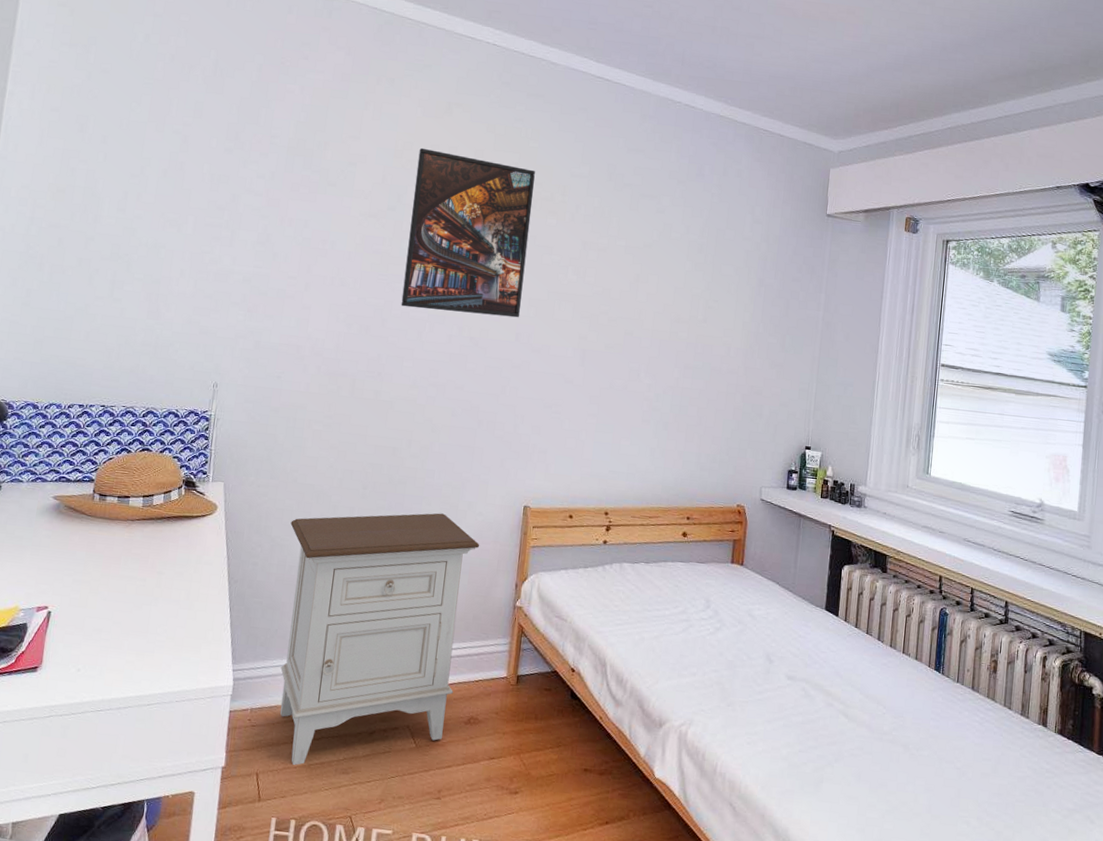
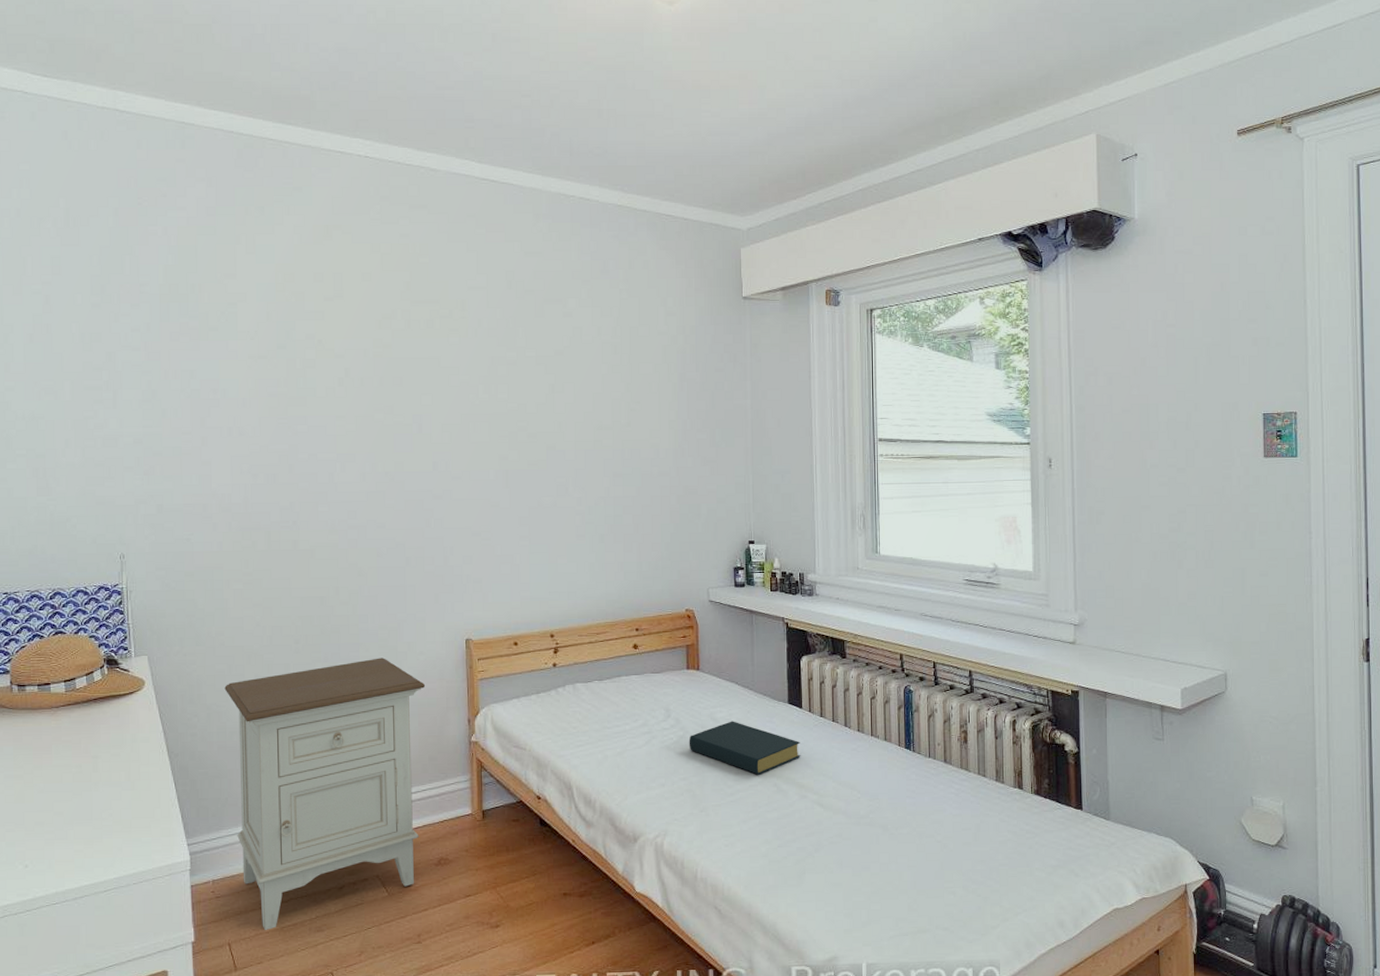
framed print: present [401,148,535,318] -> none [302,278,434,449]
hardback book: none [724,620,833,677] -> present [689,721,801,775]

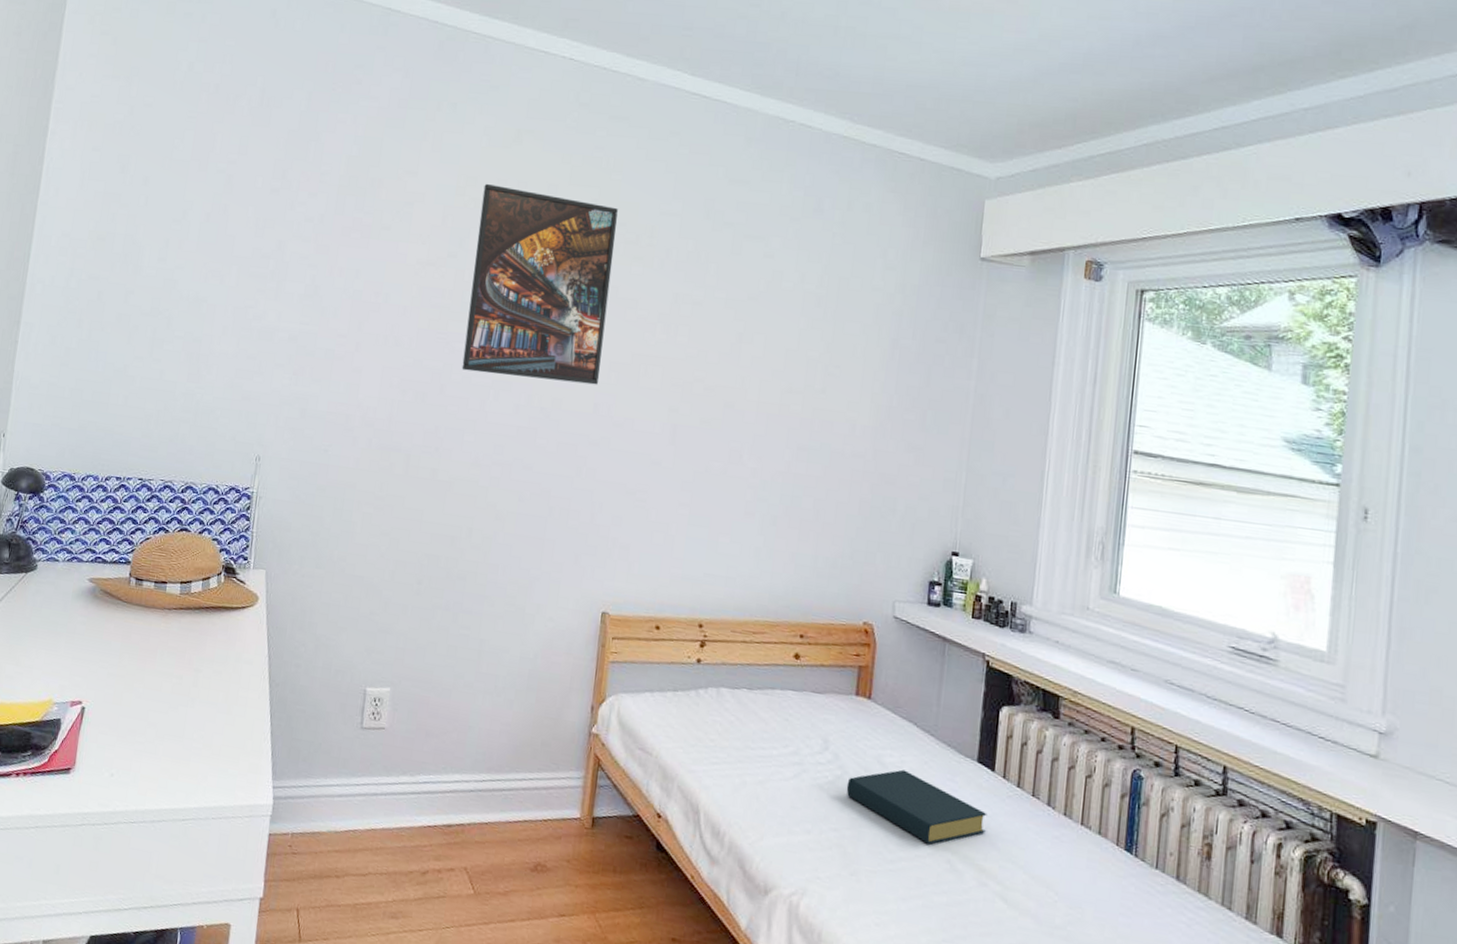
nightstand: present [224,658,426,930] -> none [323,615,550,904]
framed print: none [302,278,434,449] -> present [461,183,618,385]

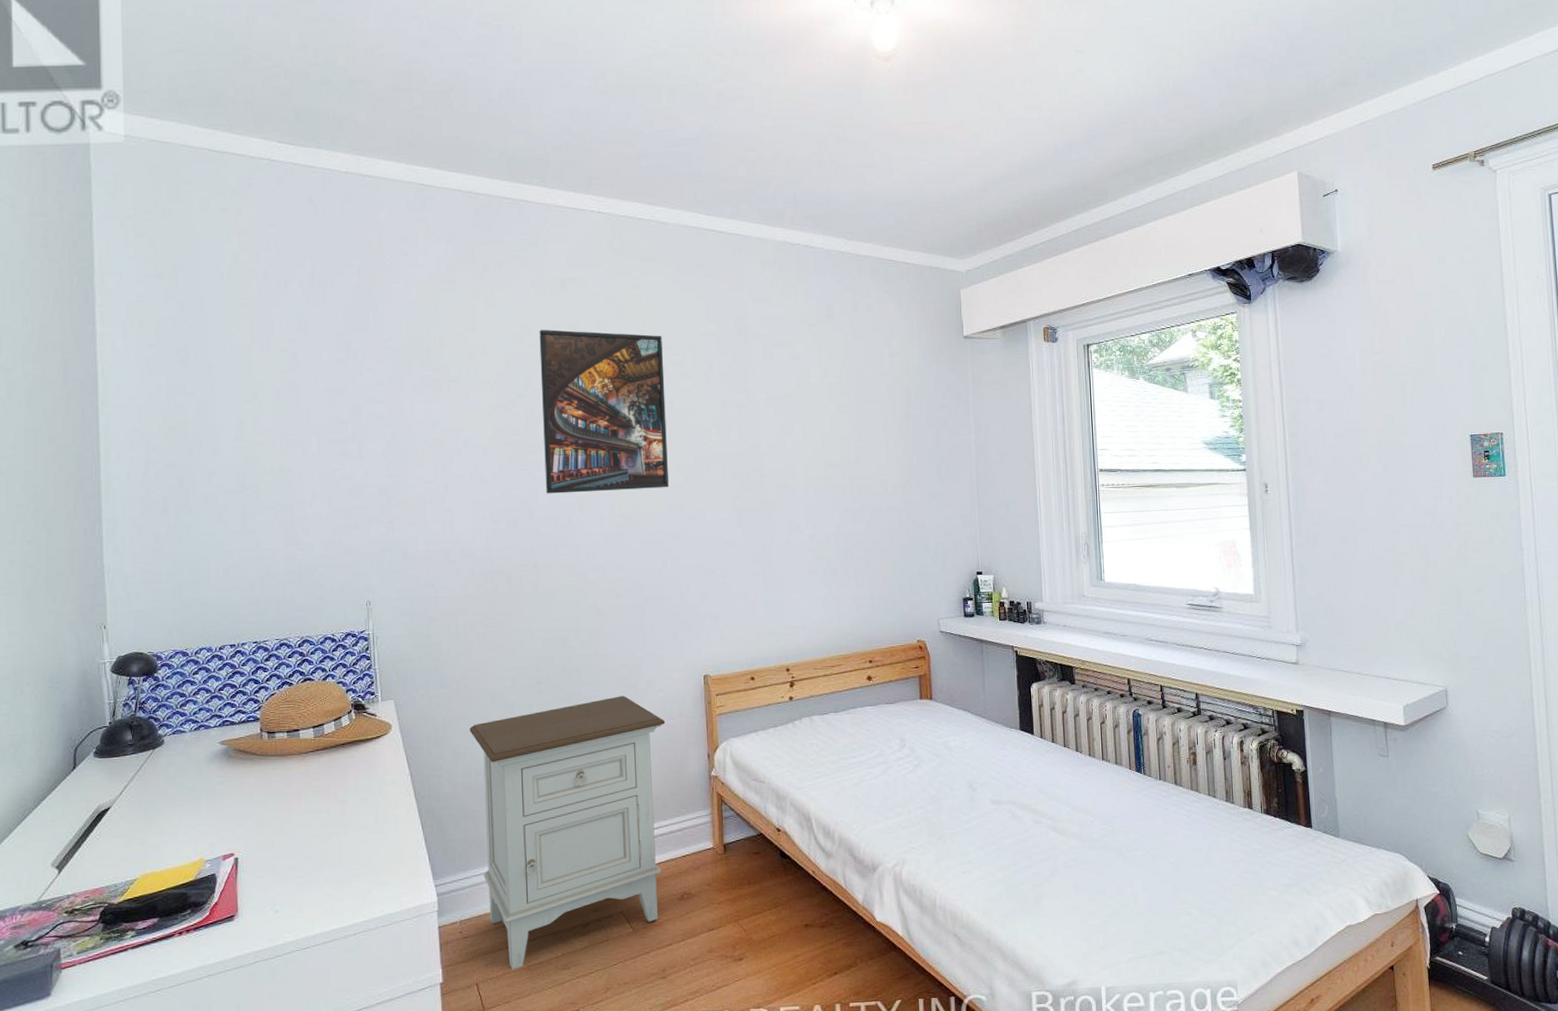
nightstand: none [323,615,550,904] -> present [469,695,666,969]
hardback book: present [846,769,987,845] -> none [924,749,1034,802]

